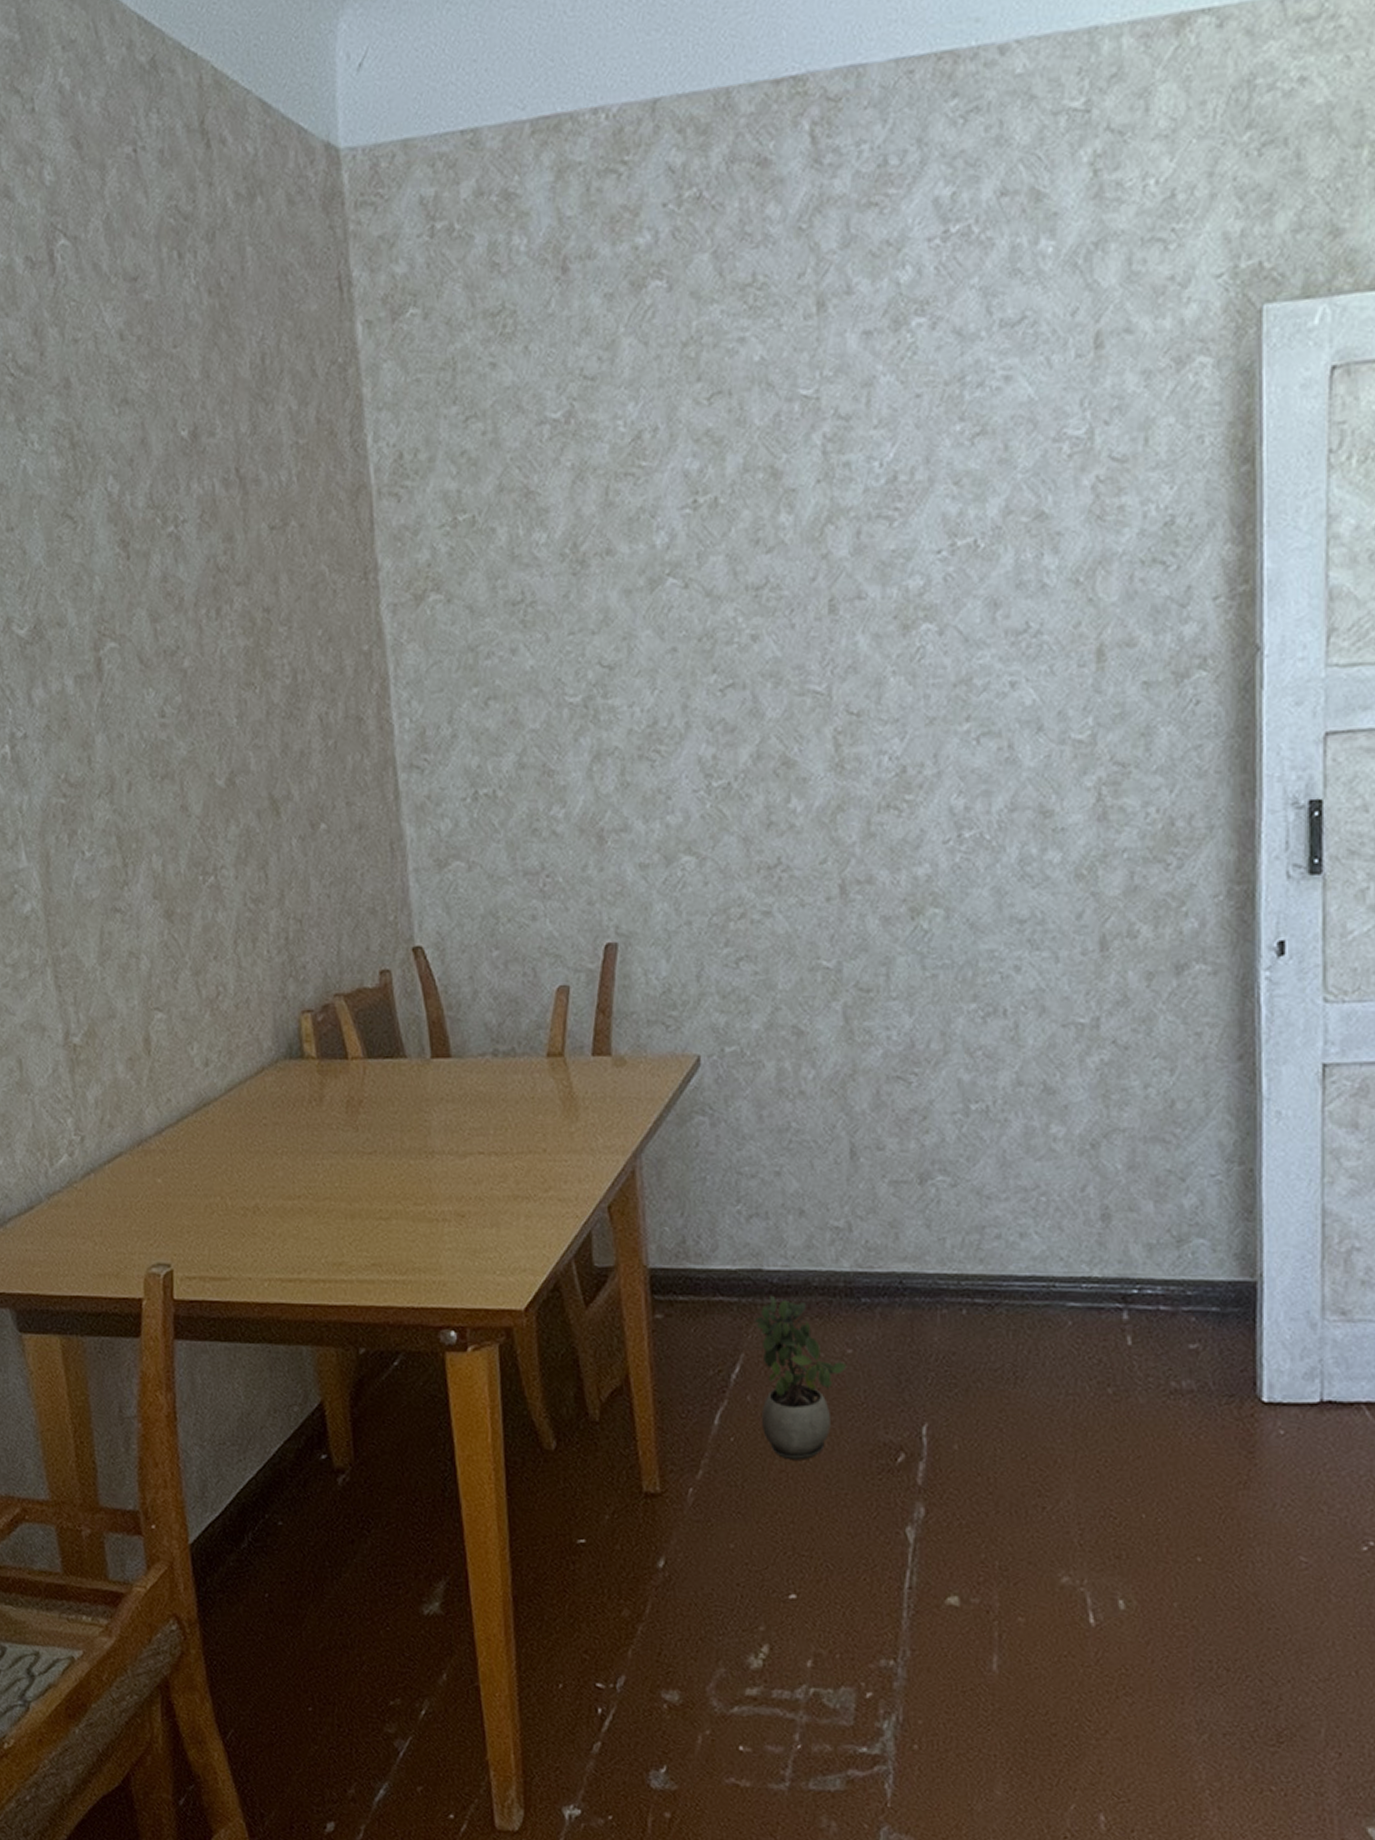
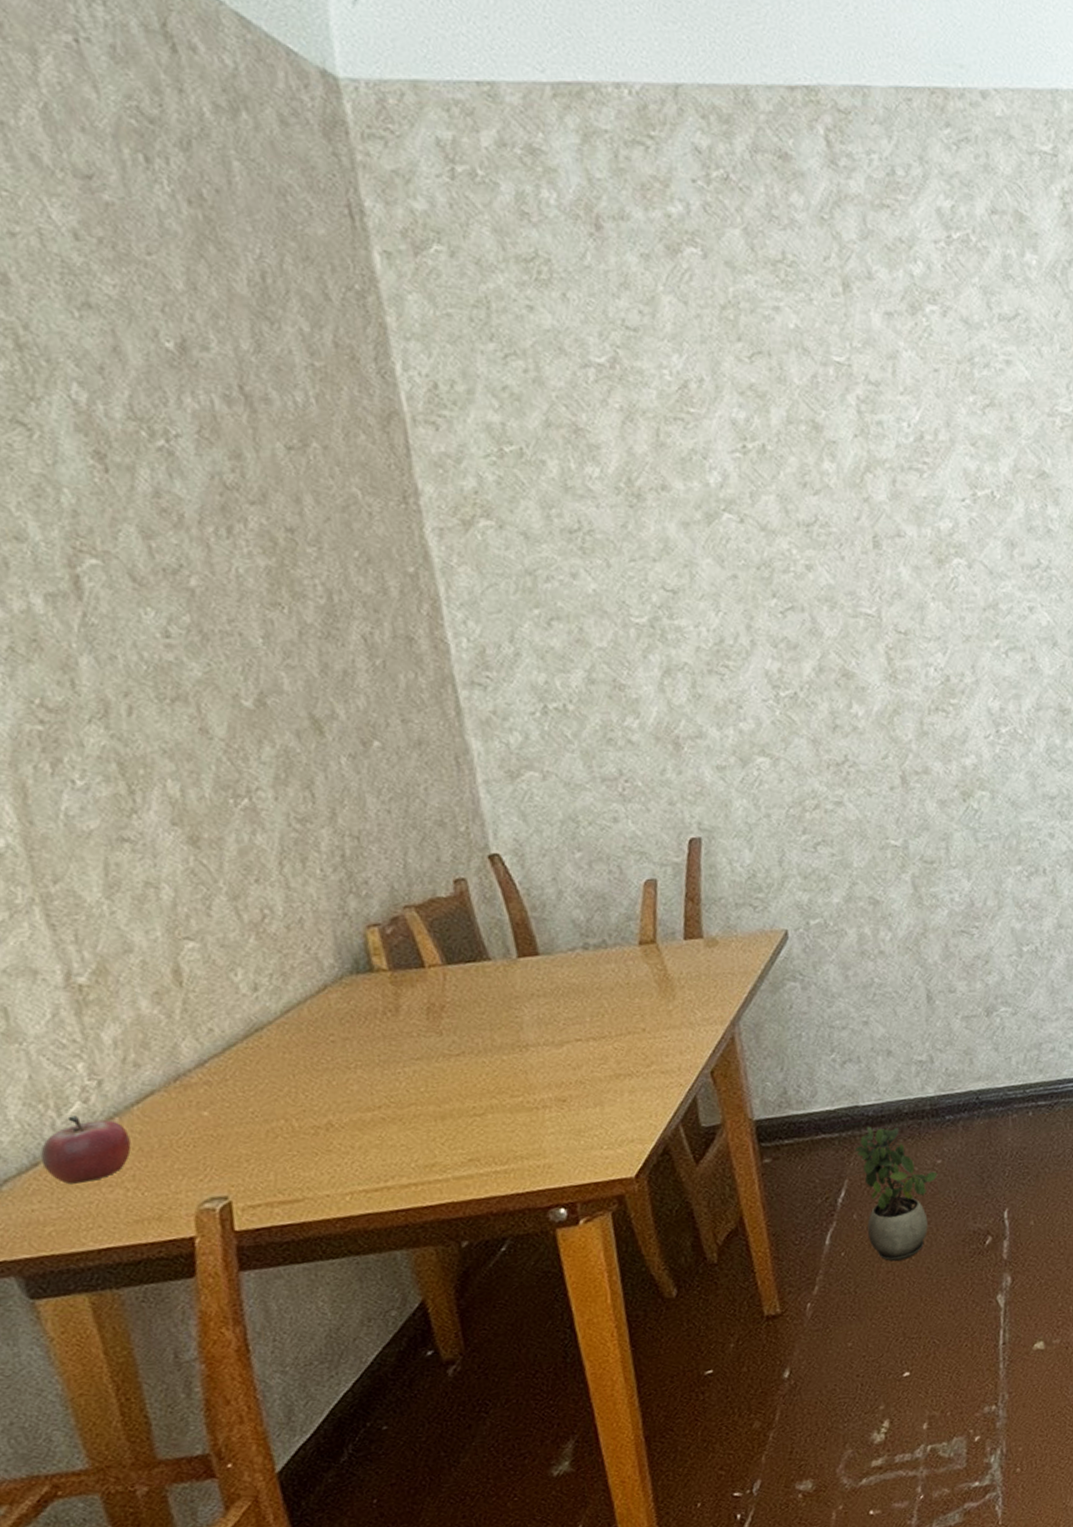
fruit: none [35,1167,101,1231] -> present [40,1115,132,1185]

